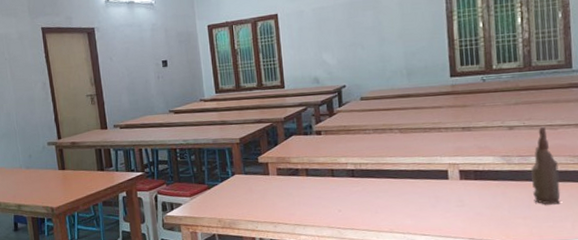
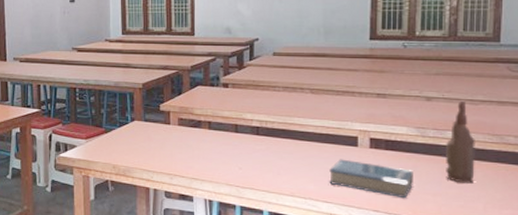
hardback book: none [424,192,504,225] -> present [329,159,413,199]

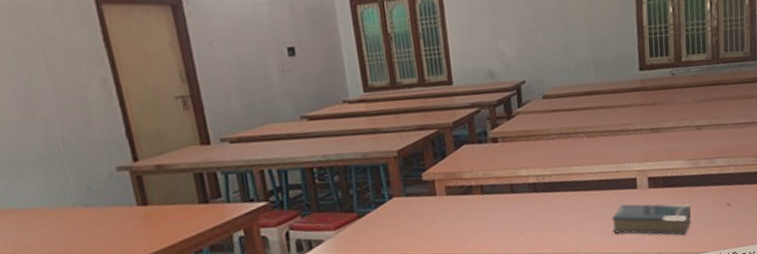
bottle: present [446,100,475,184] -> none [717,125,744,210]

